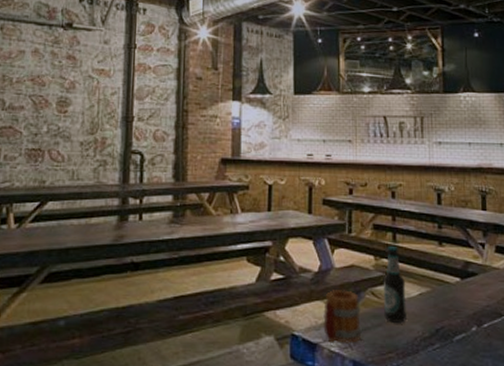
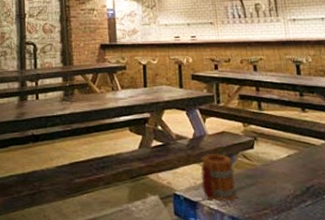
bottle: present [383,246,406,323] -> none [252,114,278,182]

